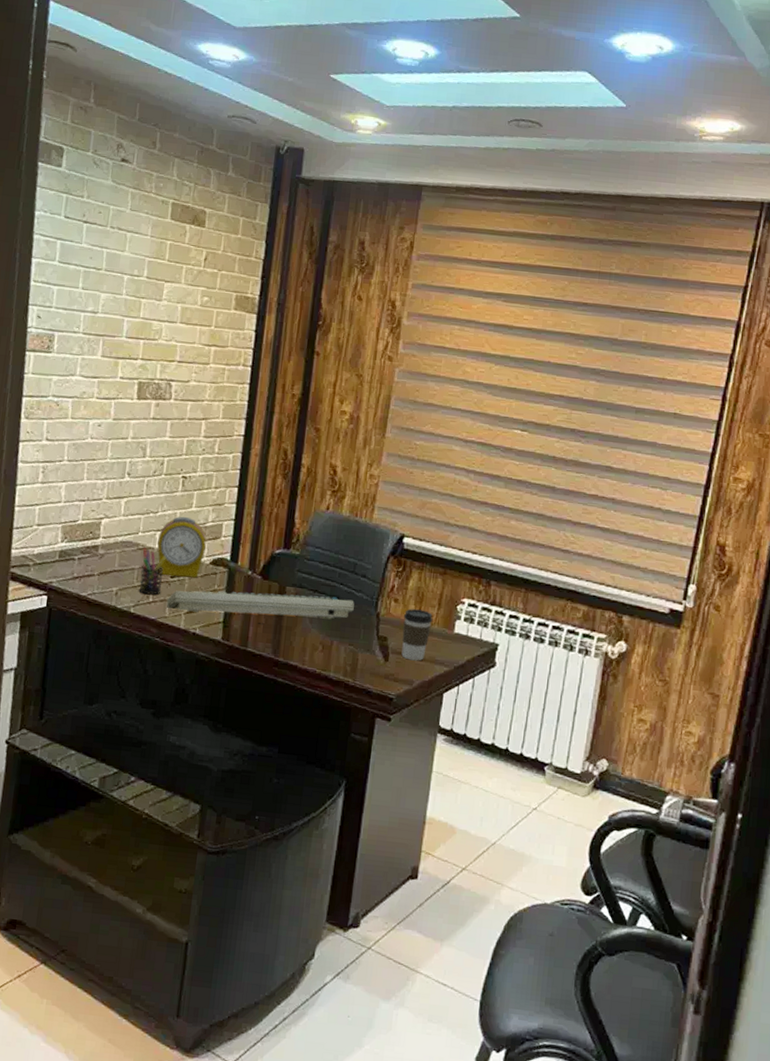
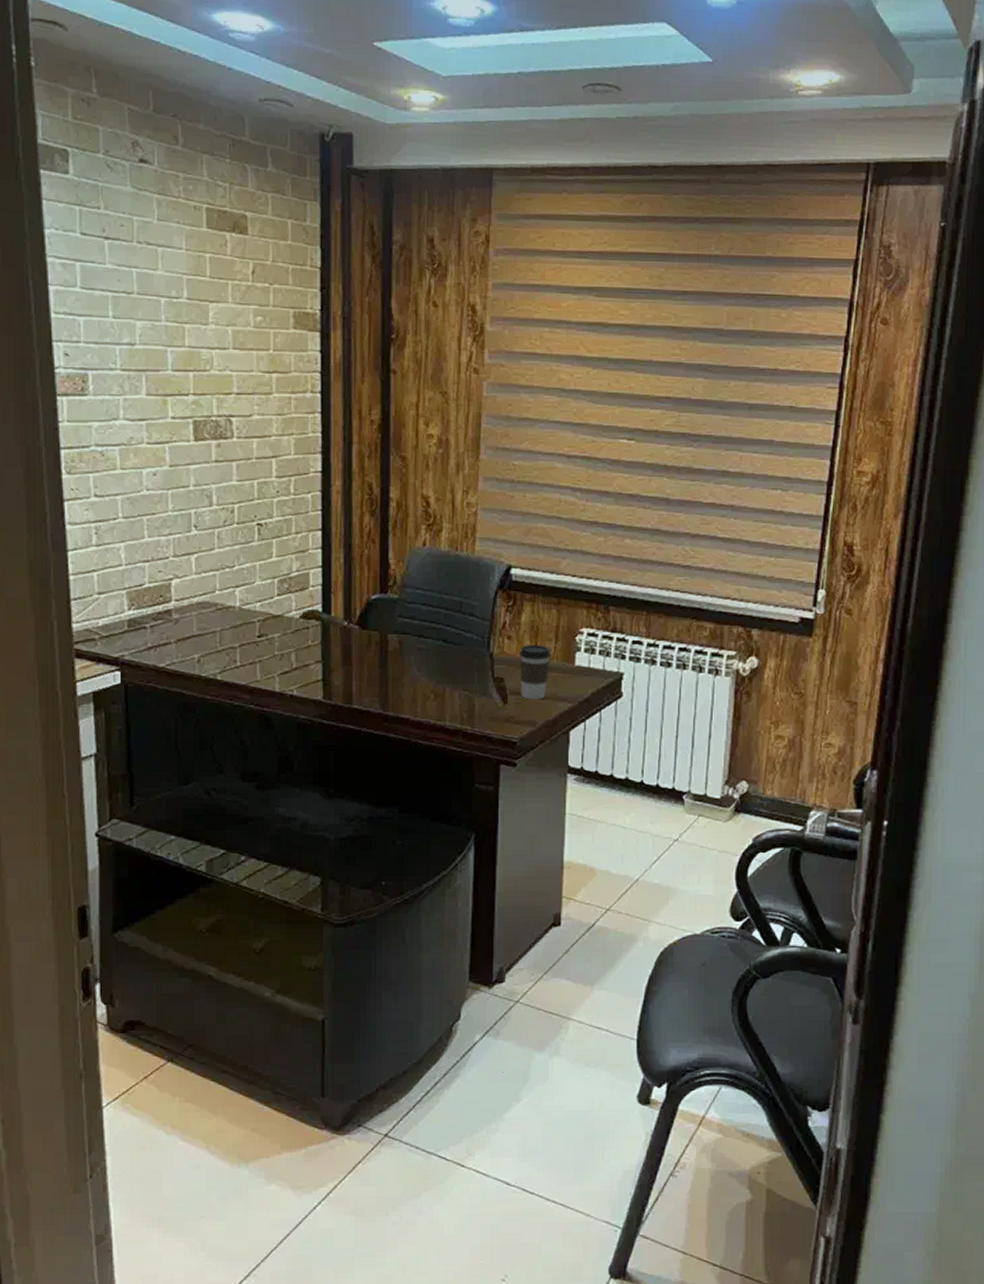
pen holder: present [139,547,166,595] -> none [222,606,249,659]
alarm clock: present [157,516,206,578] -> none [238,568,293,636]
keyboard: present [166,590,355,624] -> none [256,640,466,678]

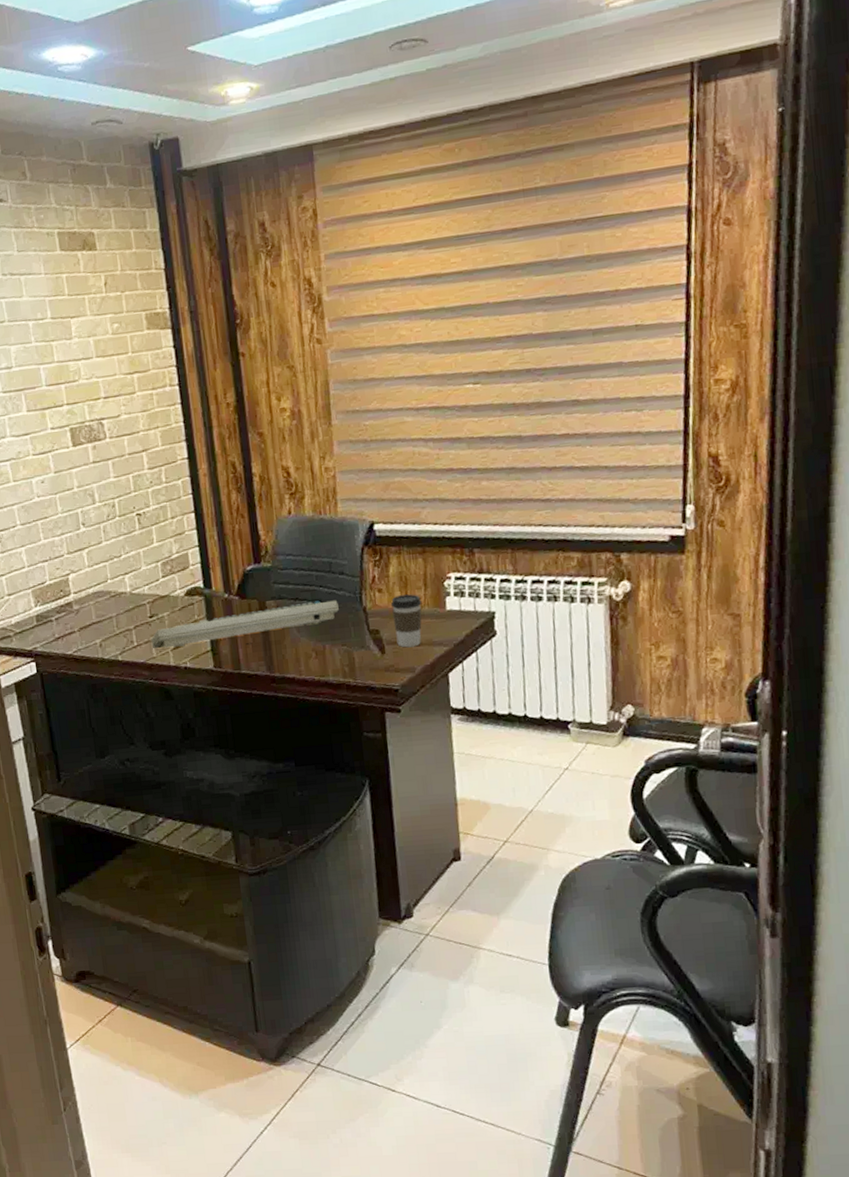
keyboard: none [256,640,466,678] -> present [151,600,340,649]

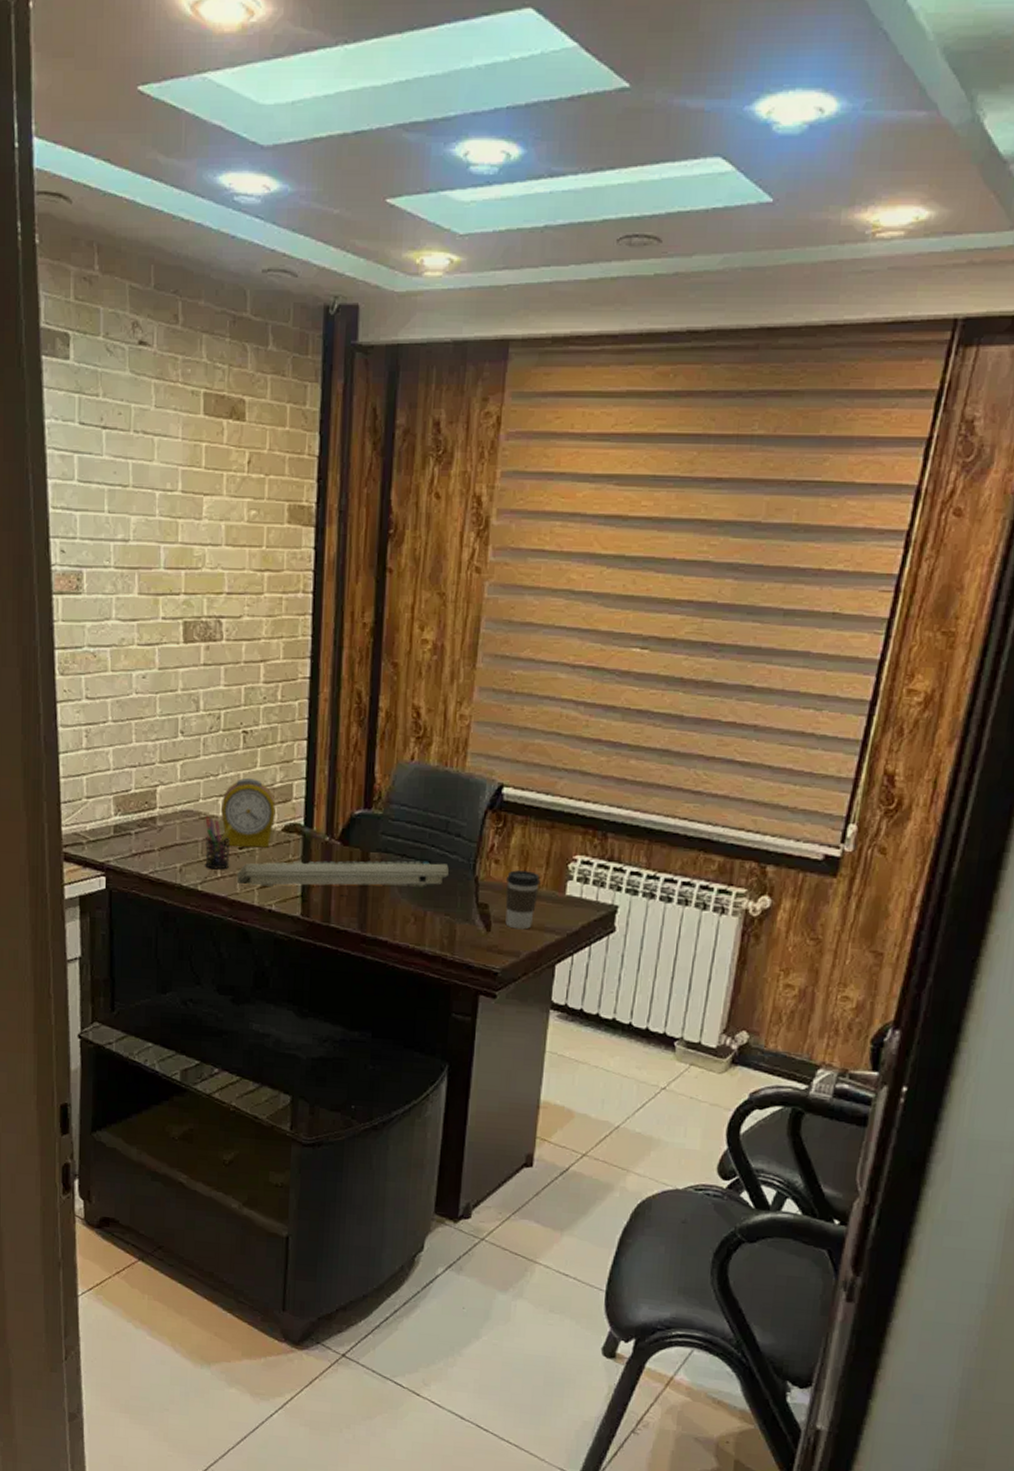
pen holder: none [115,593,144,640] -> present [205,816,232,870]
alarm clock: none [127,553,177,617] -> present [221,777,276,848]

